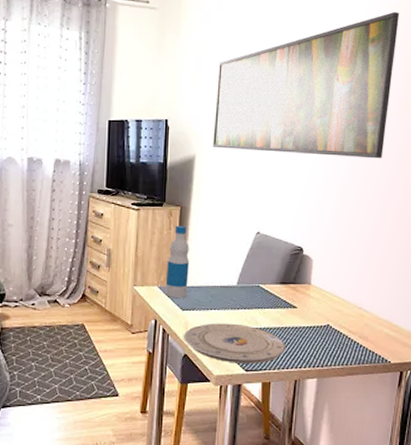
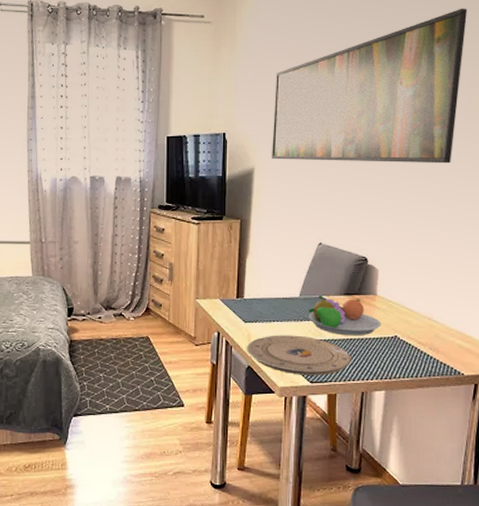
bottle: present [165,225,189,298] -> none [227,238,250,310]
fruit bowl: none [244,283,315,325] -> present [308,294,381,336]

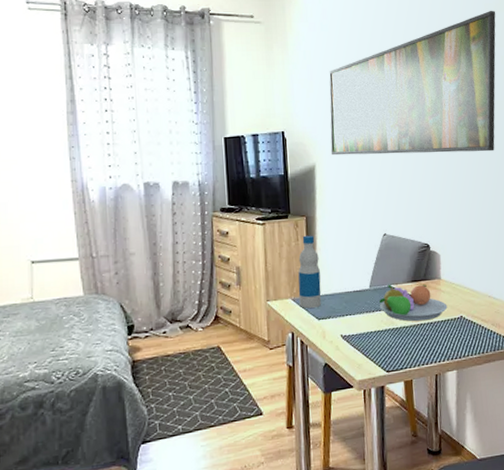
bottle: none [227,238,250,310] -> present [298,235,322,308]
plate: present [247,335,352,376] -> none [323,326,424,366]

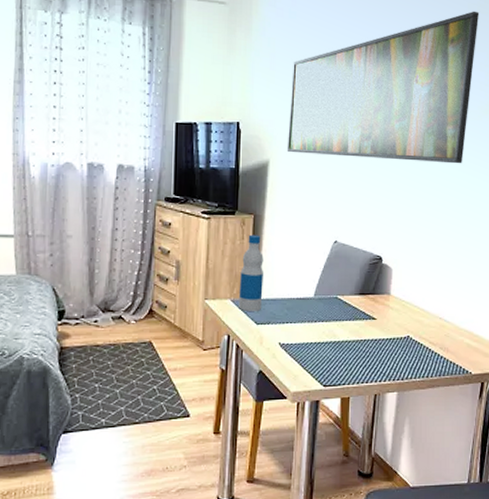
fruit bowl: present [379,284,448,322] -> none [322,294,395,337]

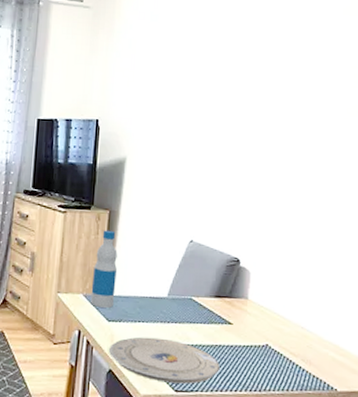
plate: none [259,337,365,379] -> present [109,336,220,384]
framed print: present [286,11,480,164] -> none [144,13,346,167]

